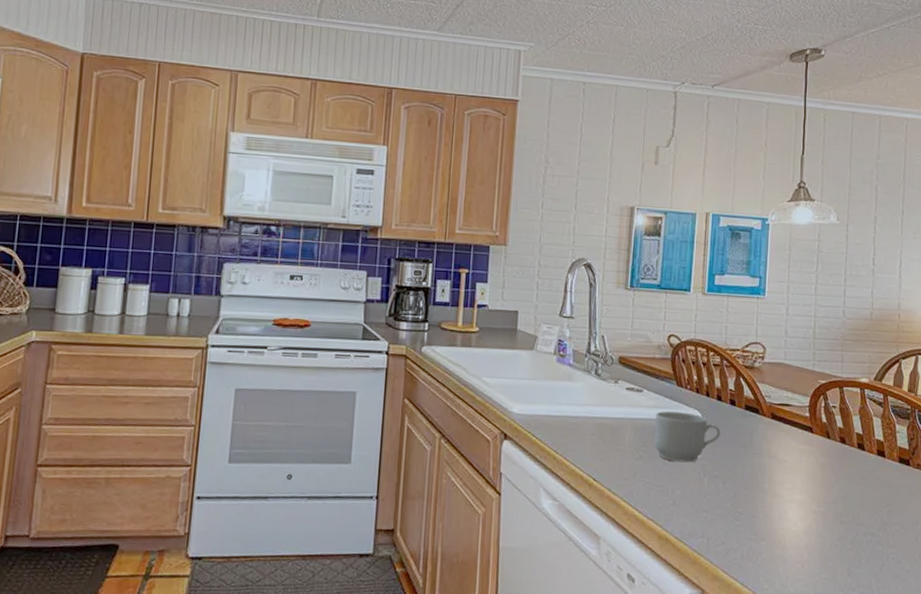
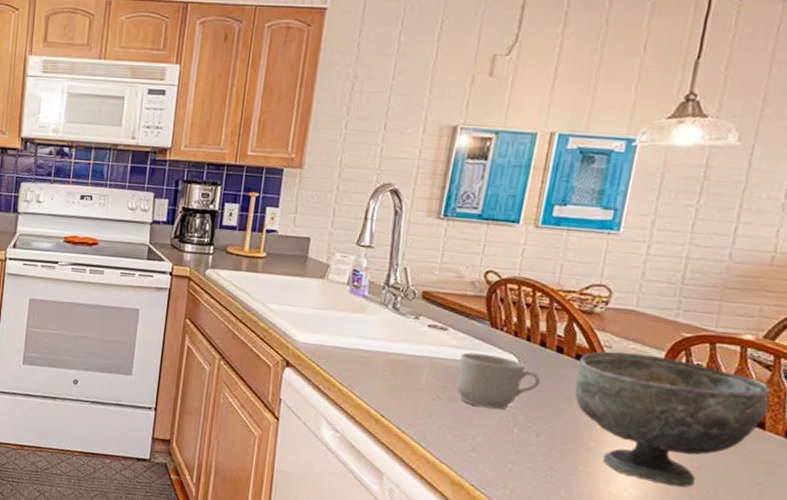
bowl: none [747,400,885,516] -> present [575,351,771,488]

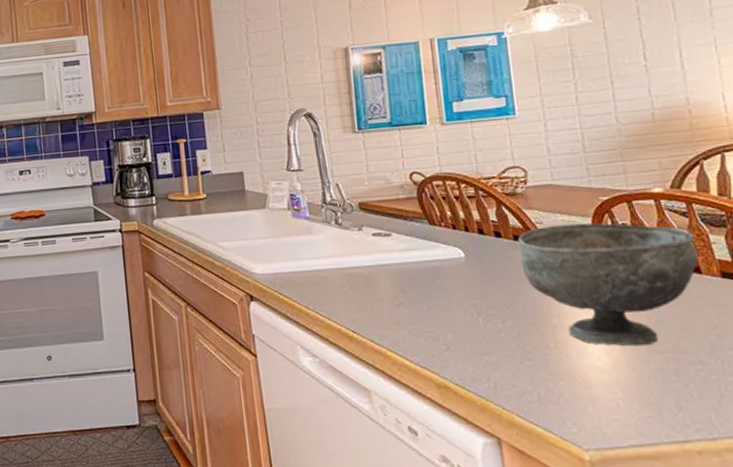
mug: present [456,352,541,410] -> none [410,251,490,305]

